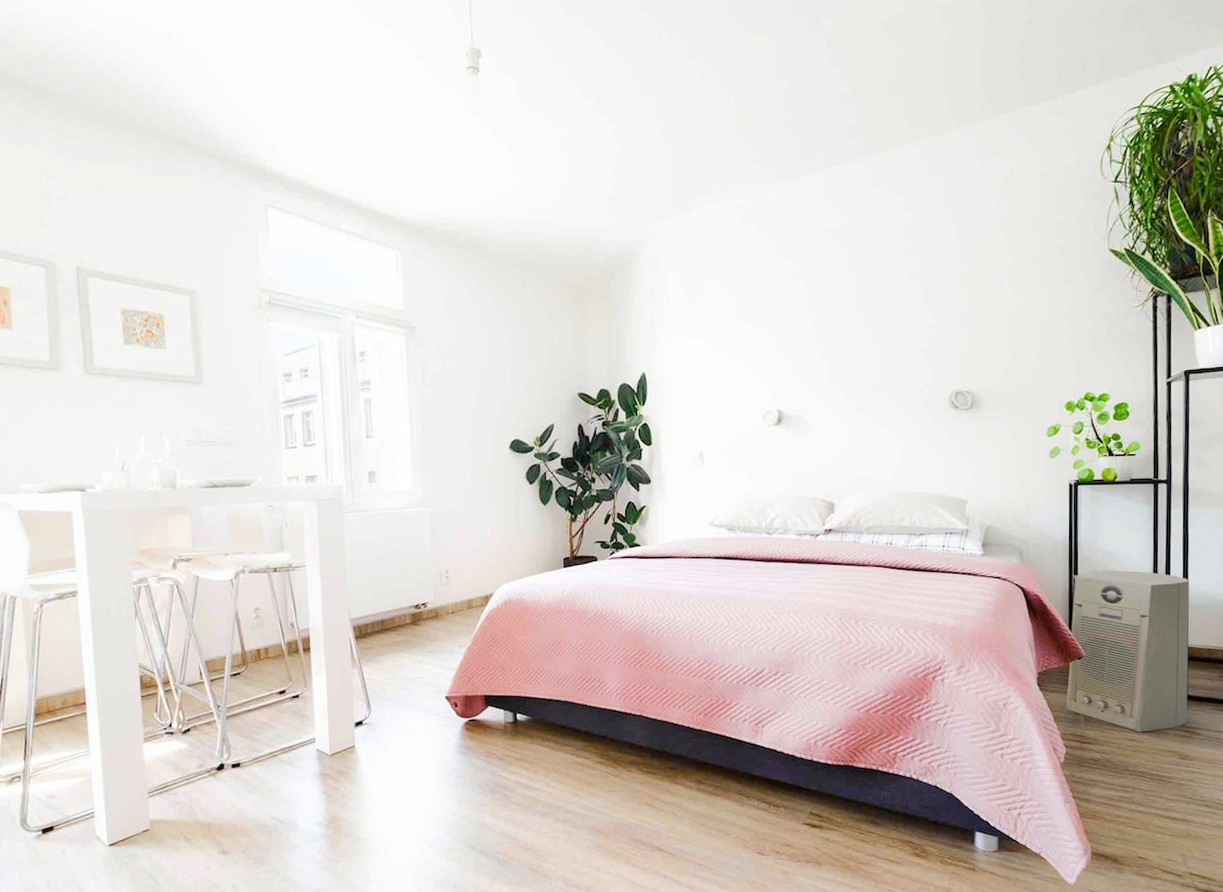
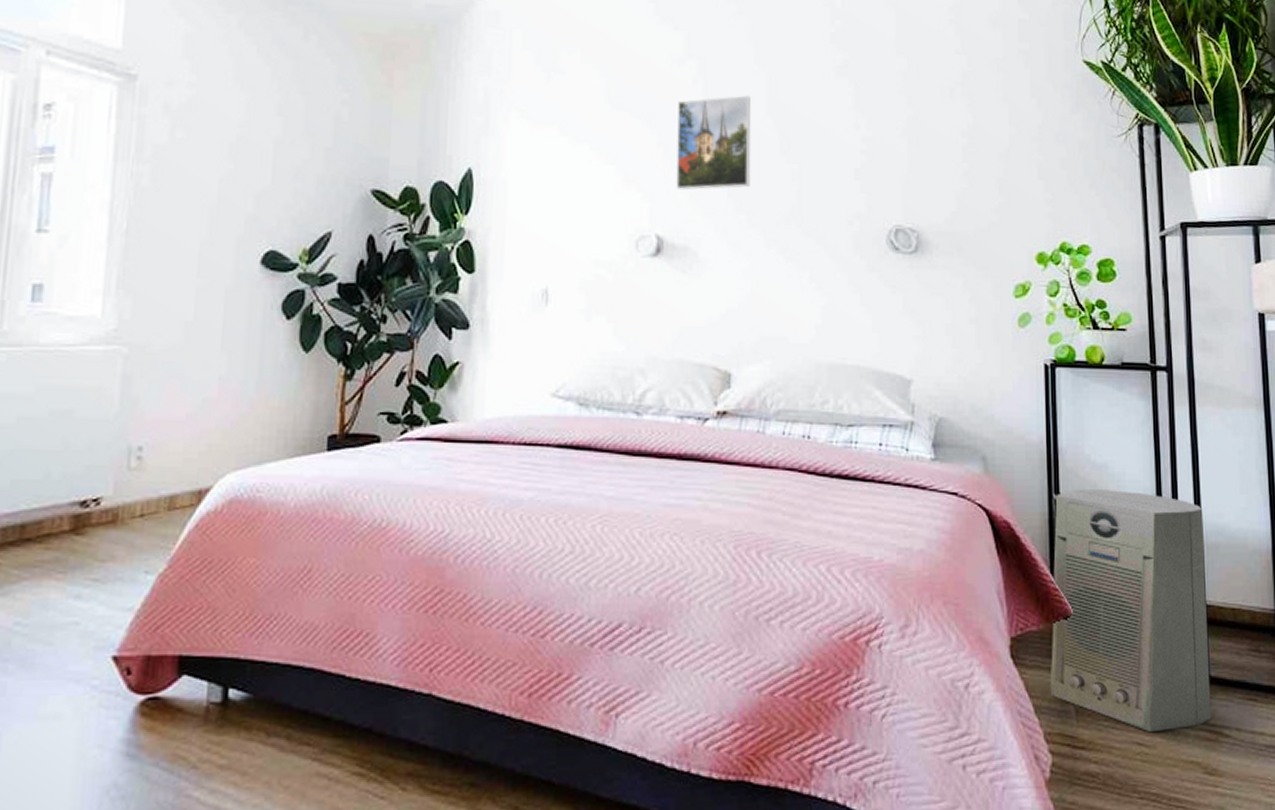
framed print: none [790,302,846,376] -> present [676,95,751,190]

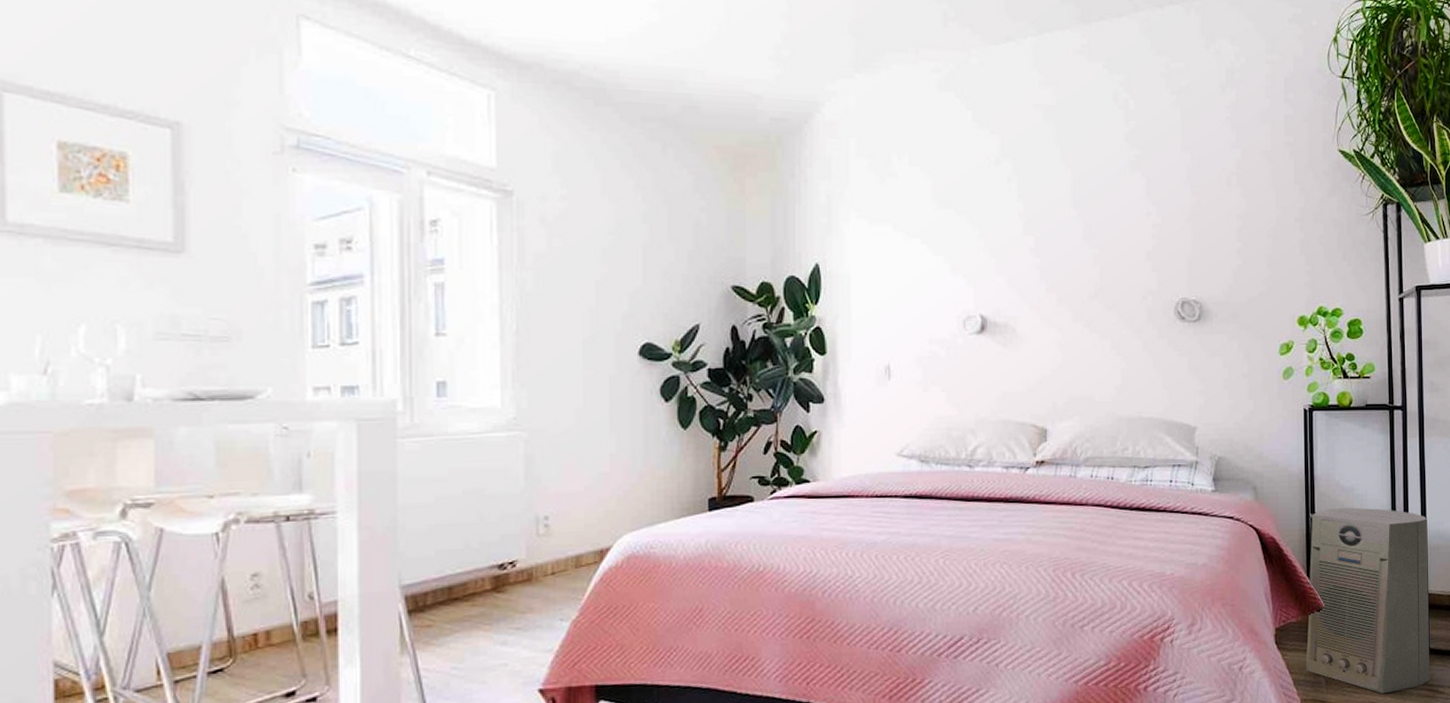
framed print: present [676,95,751,190] -> none [996,190,1060,276]

